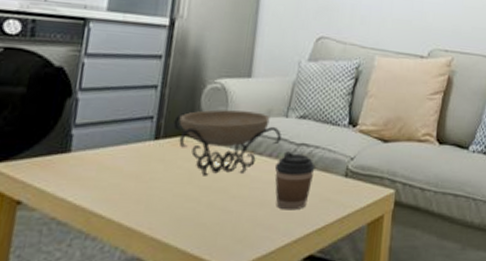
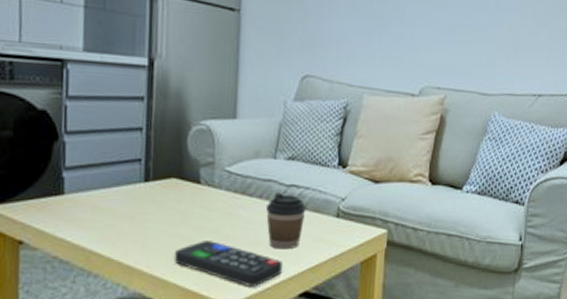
decorative bowl: present [173,109,282,176] -> none [162,151,271,217]
remote control: none [177,201,289,251] -> present [173,241,282,288]

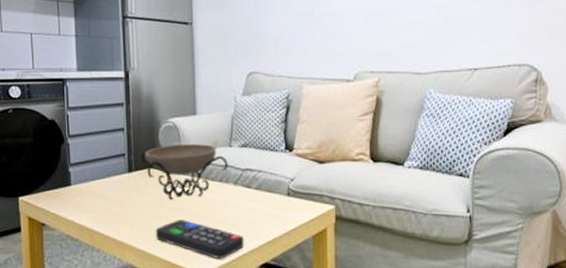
decorative bowl: none [162,151,271,217] -> present [141,144,228,200]
coffee cup: present [265,192,306,250] -> none [226,176,260,226]

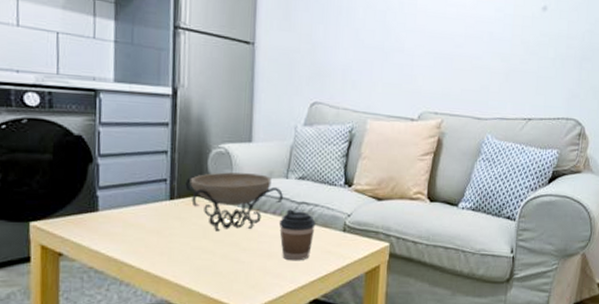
remote control: present [155,220,244,260] -> none [196,253,294,295]
coffee cup: none [226,176,260,226] -> present [279,209,316,261]

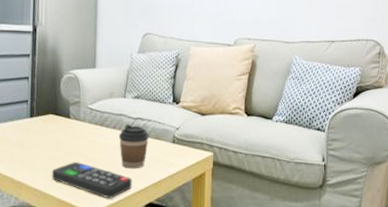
decorative bowl: present [185,172,283,232] -> none [42,94,122,144]
remote control: none [196,253,294,295] -> present [51,162,132,199]

